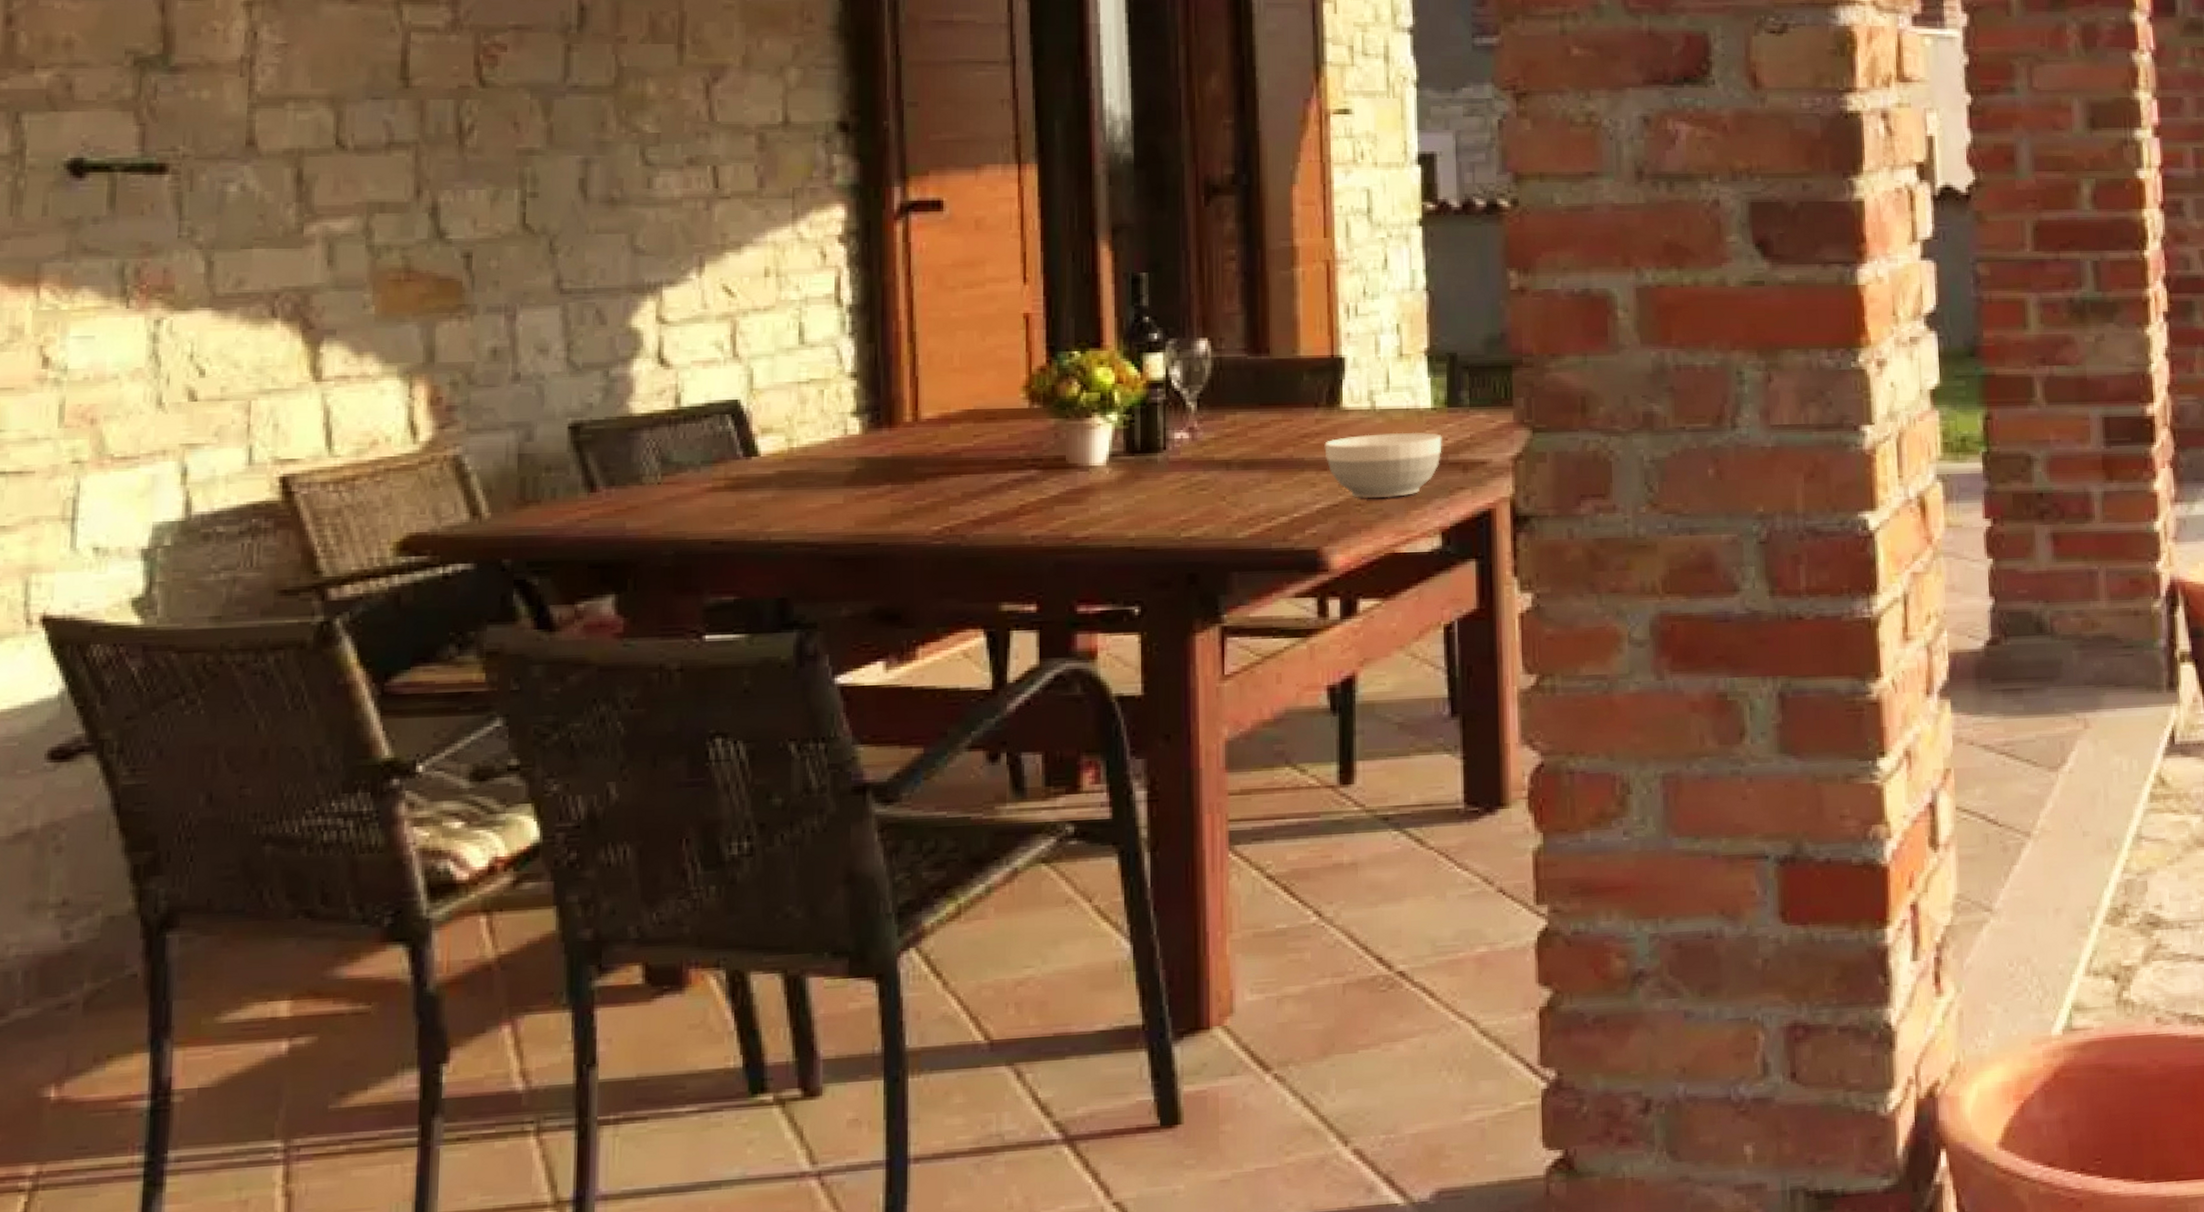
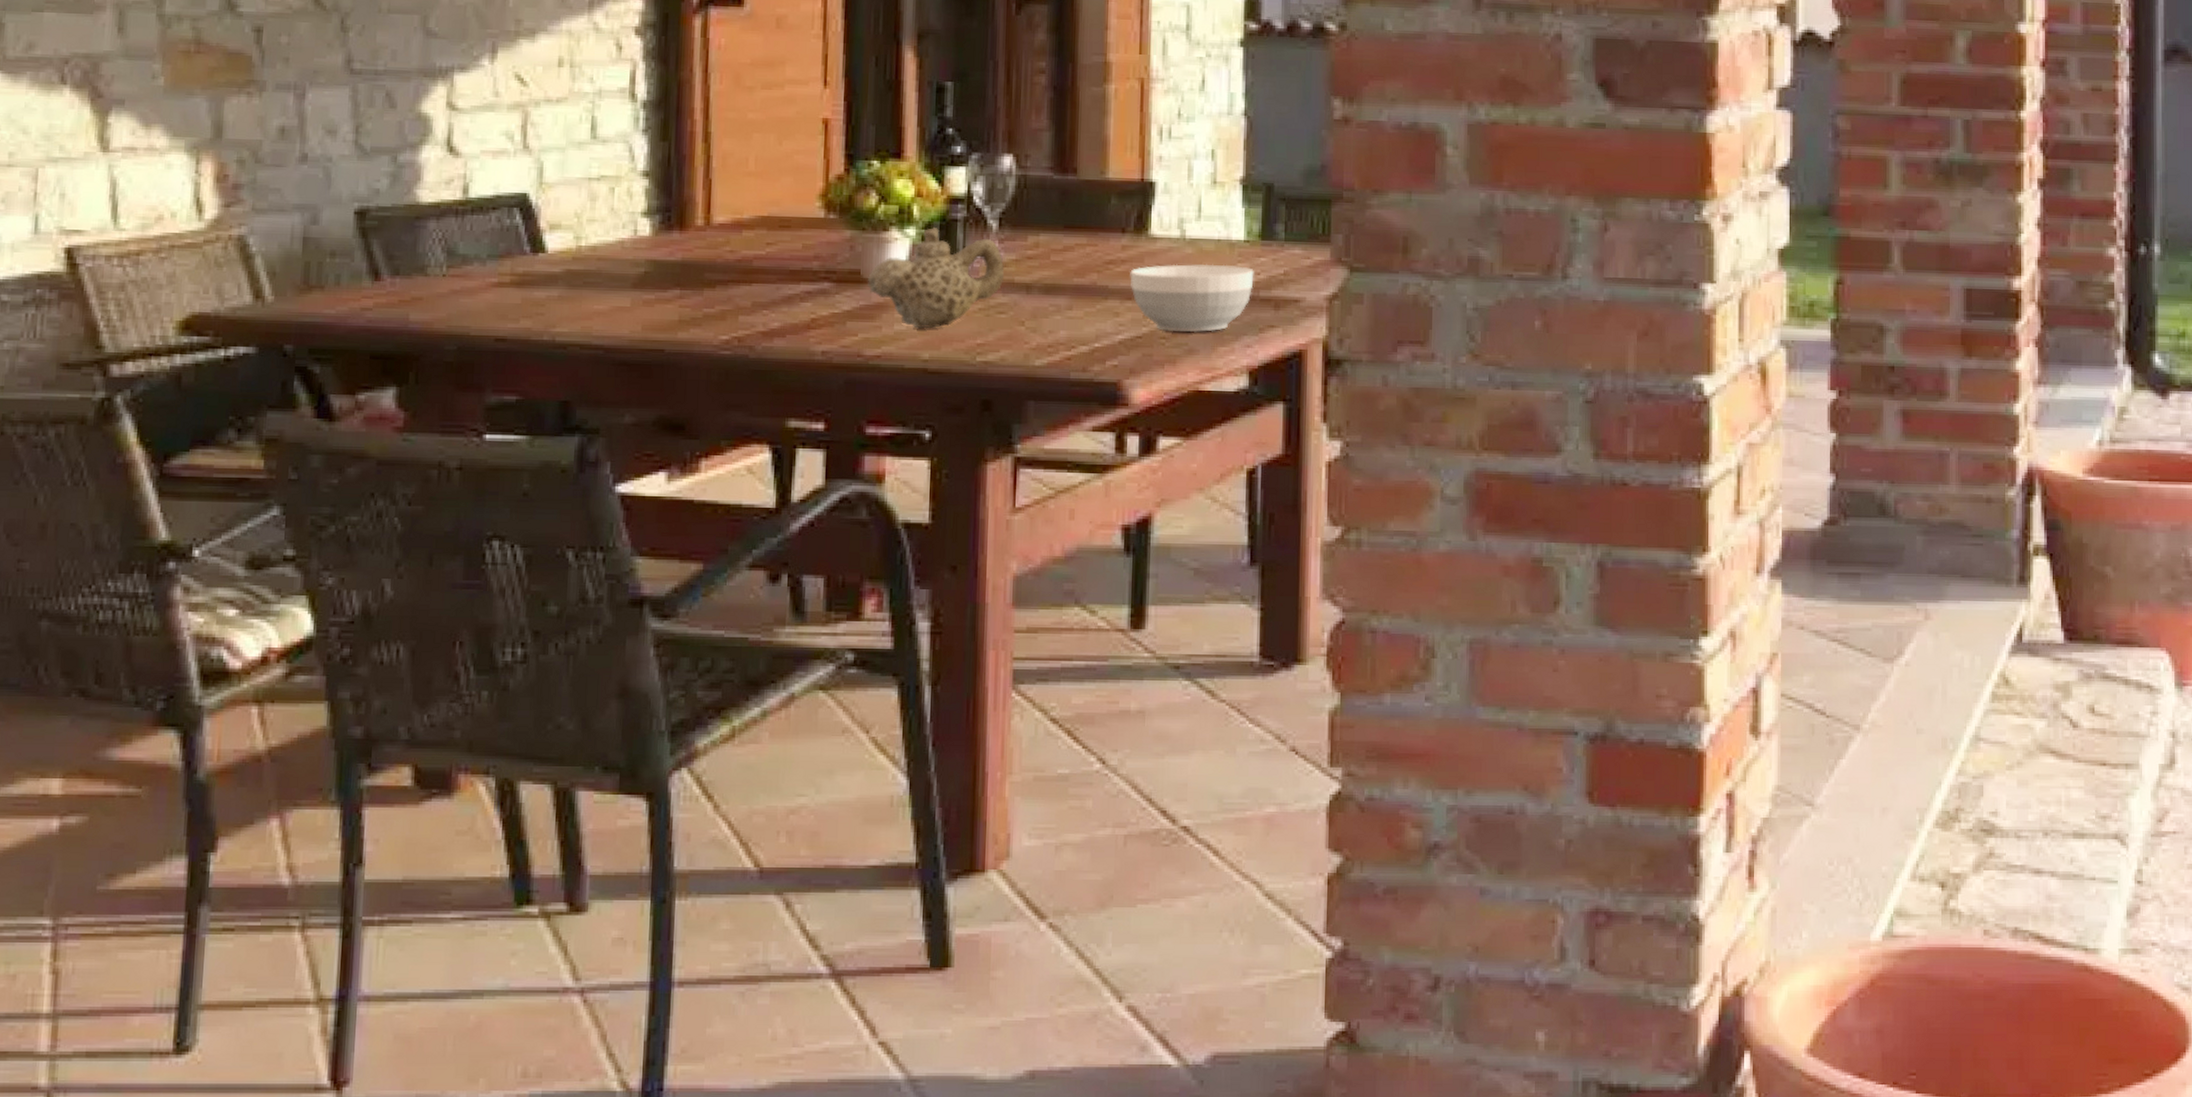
teapot: none [1073,412,1205,509] -> present [868,228,1005,329]

